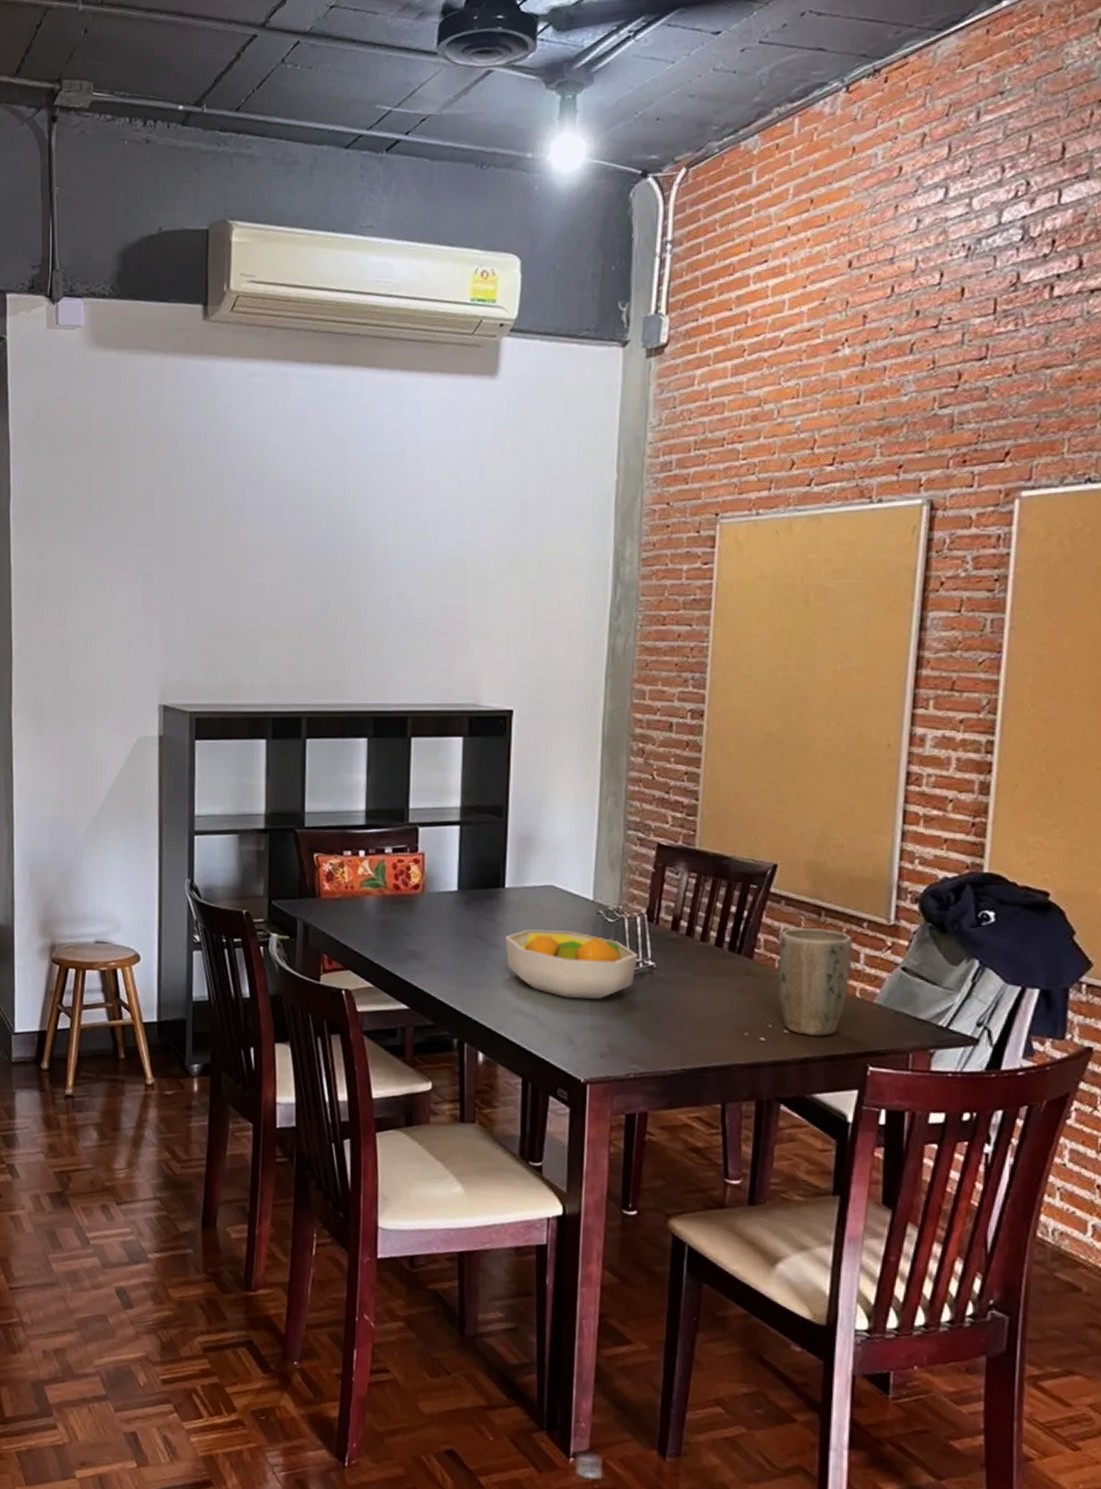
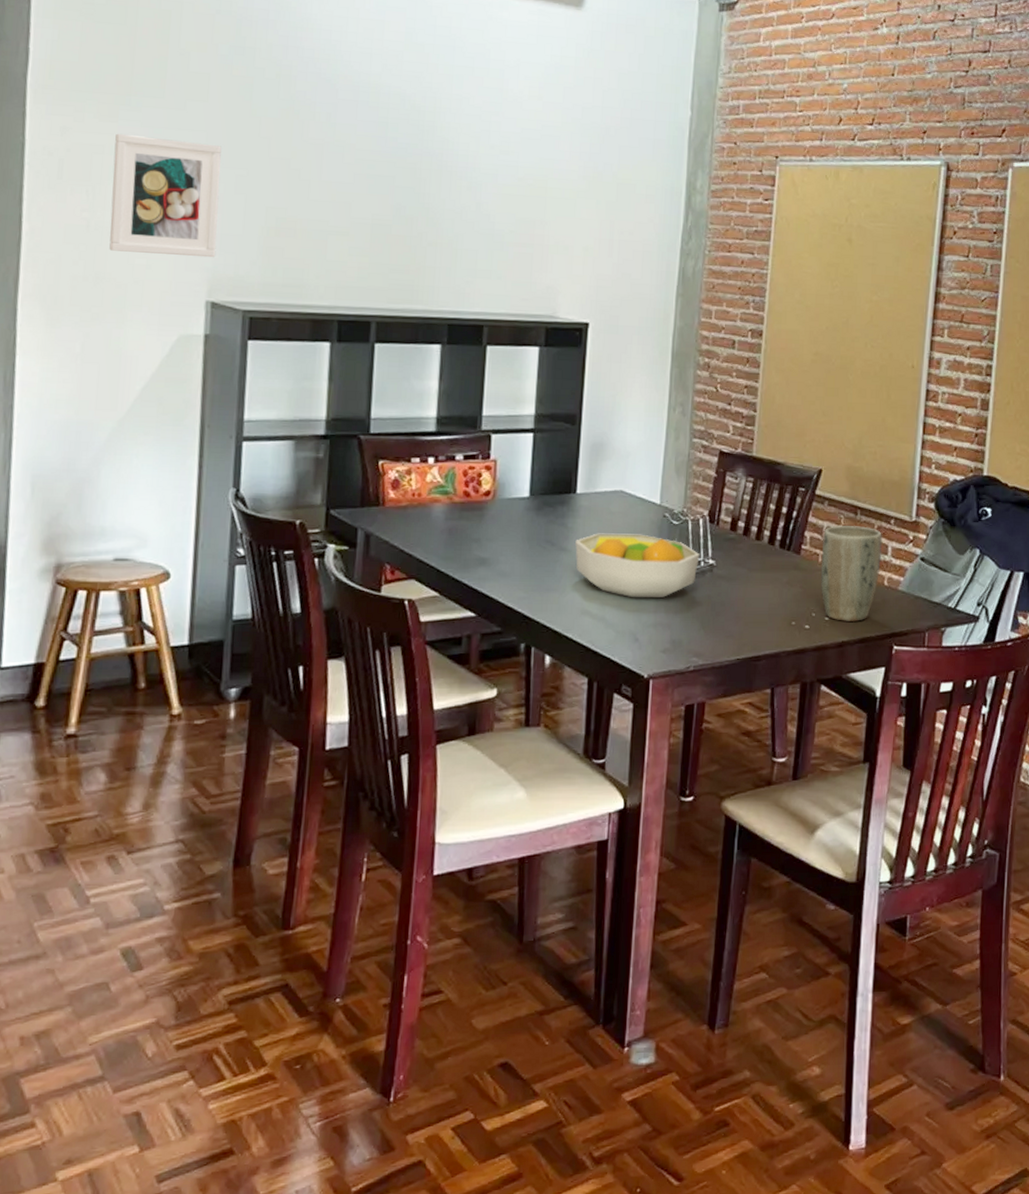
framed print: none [79,554,166,664] -> present [109,133,222,258]

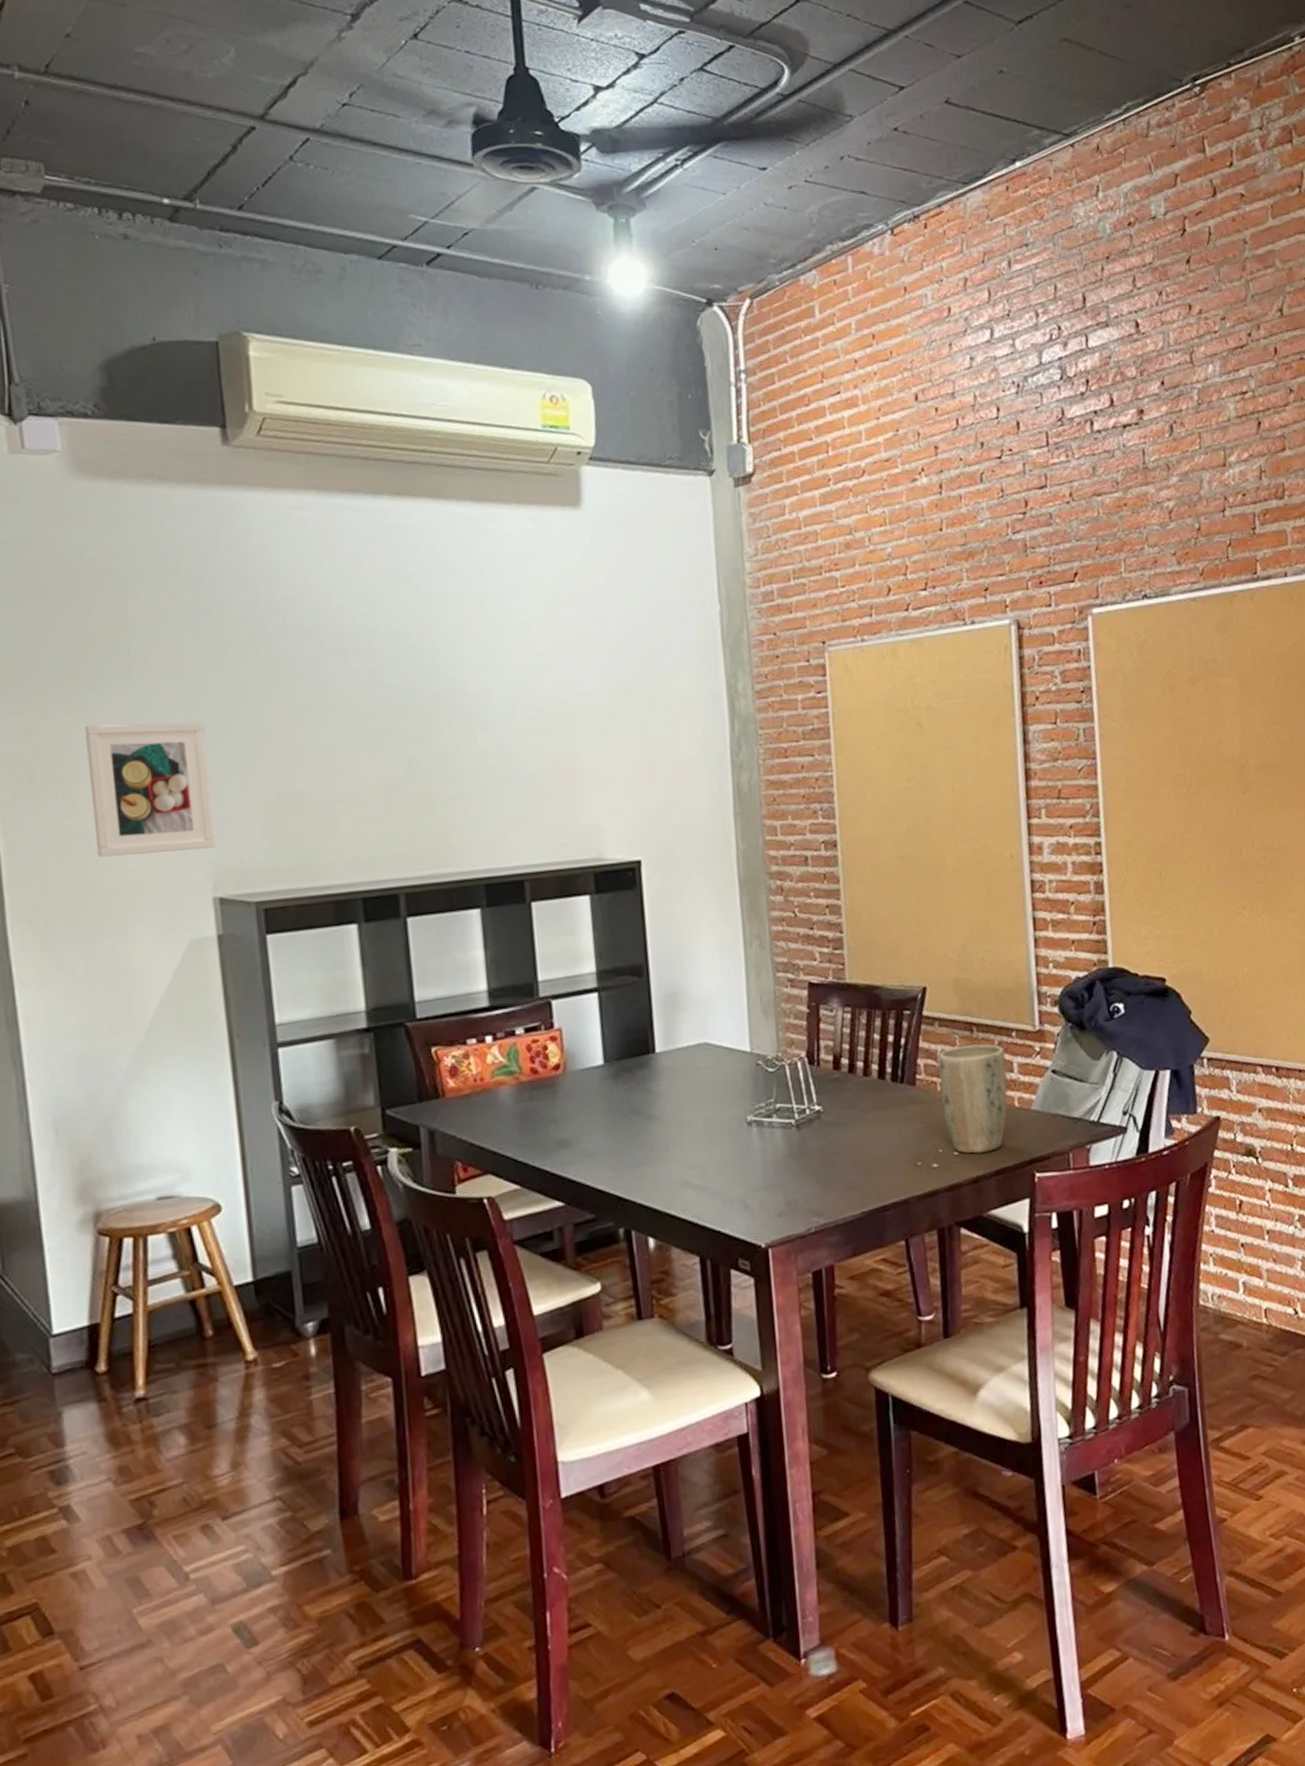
fruit bowl: present [575,533,700,598] -> none [662,1088,804,1161]

